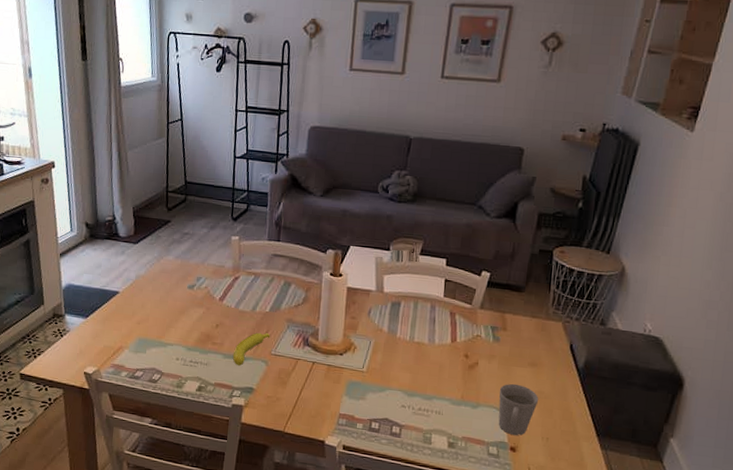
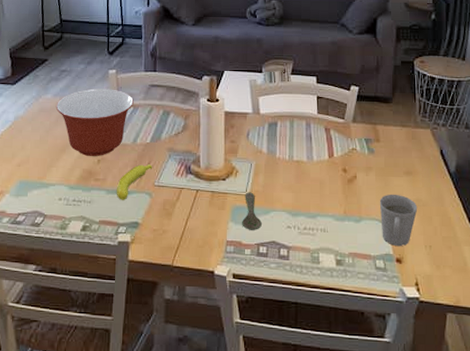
mixing bowl: none [176,253,255,321] -> present [55,88,134,157]
spoon: none [356,368,376,406] -> present [242,192,262,230]

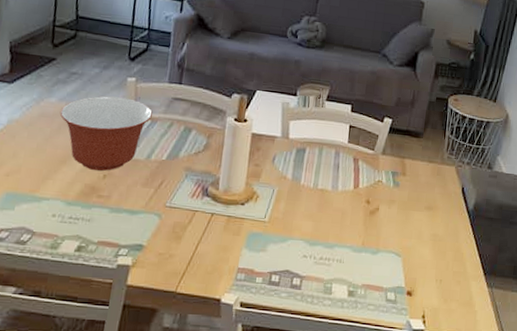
banana: present [116,163,153,200] -> none [120,182,166,220]
spoon: present [242,192,262,230] -> none [256,218,278,258]
mug: present [379,194,418,247] -> none [396,227,434,280]

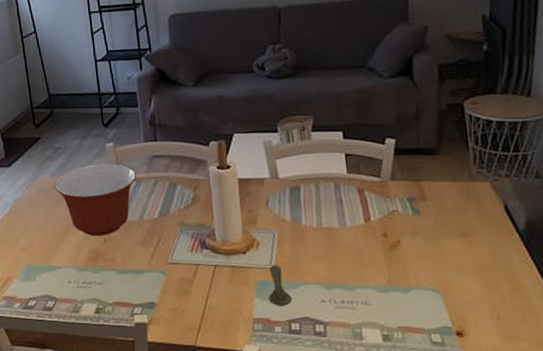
spoon: none [256,218,278,258] -> present [269,265,292,306]

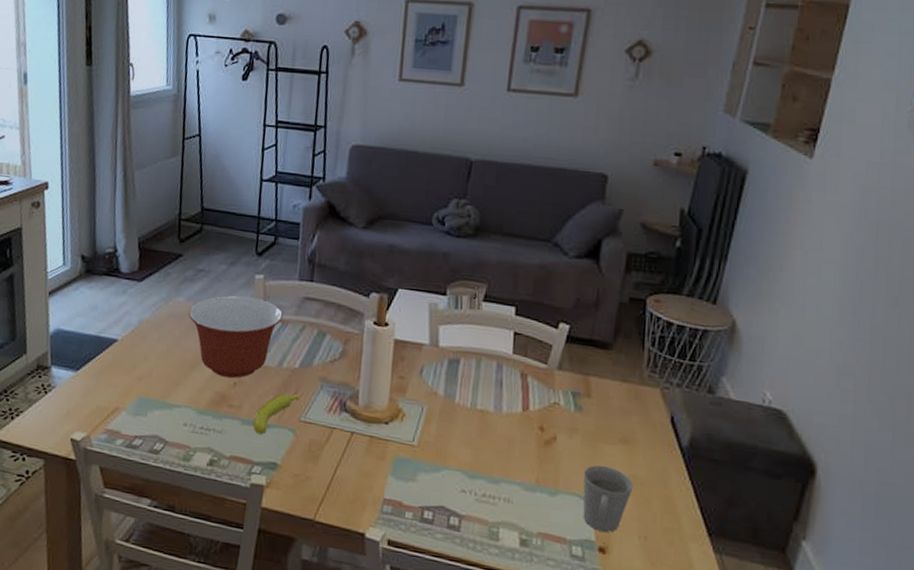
banana: none [127,240,164,280] -> present [252,393,300,435]
spoon: present [269,265,292,306] -> none [404,442,430,490]
mug: none [430,259,480,318] -> present [583,465,634,533]

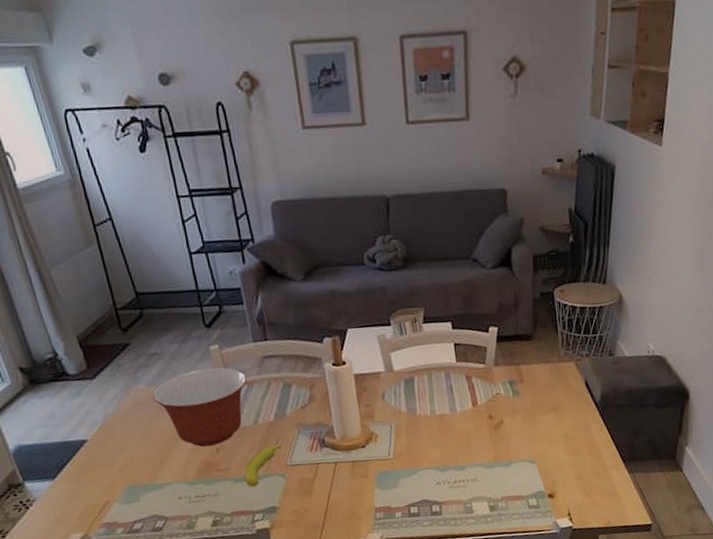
mug: present [583,465,634,533] -> none [527,432,566,483]

